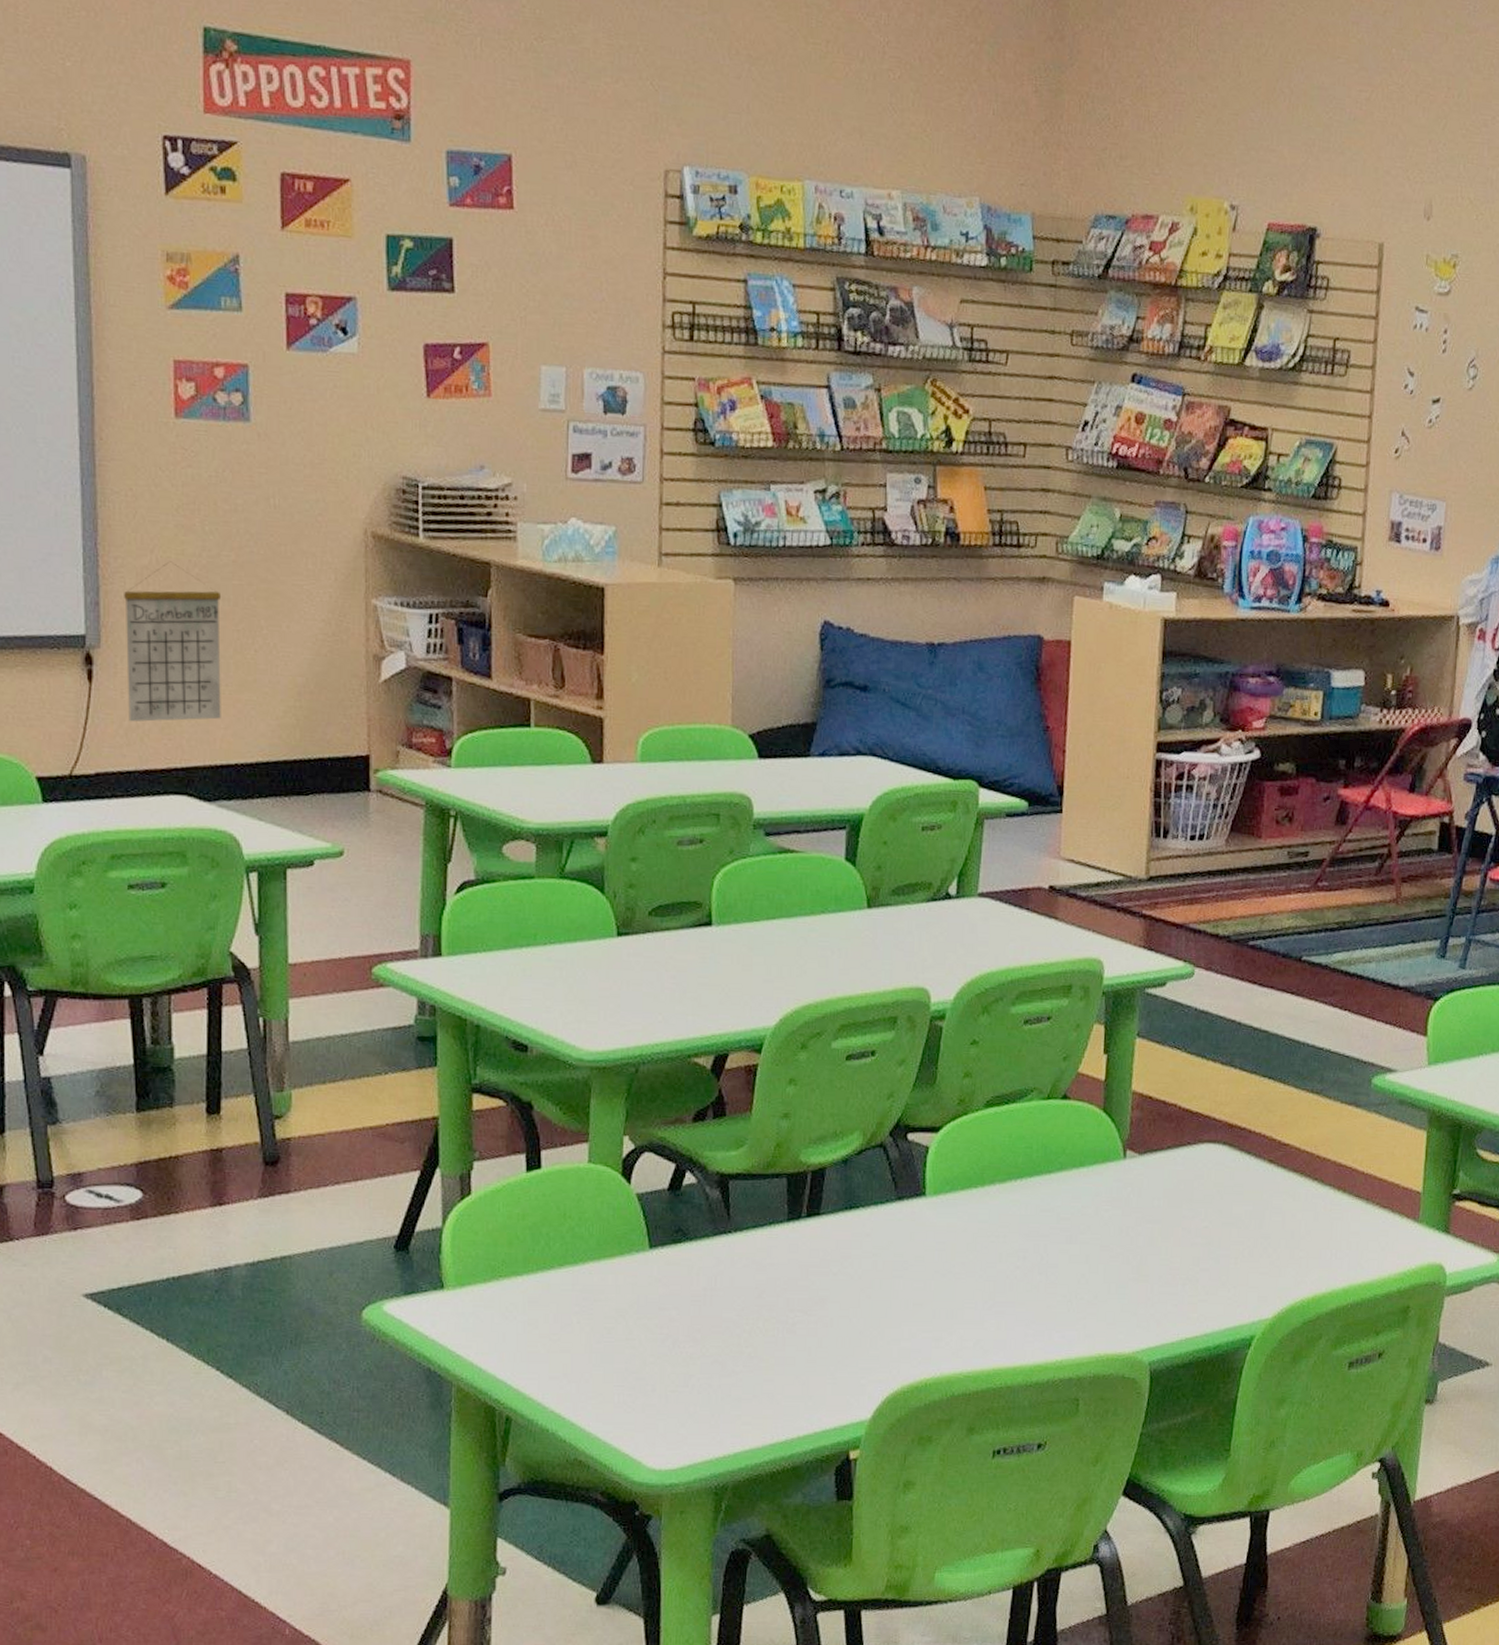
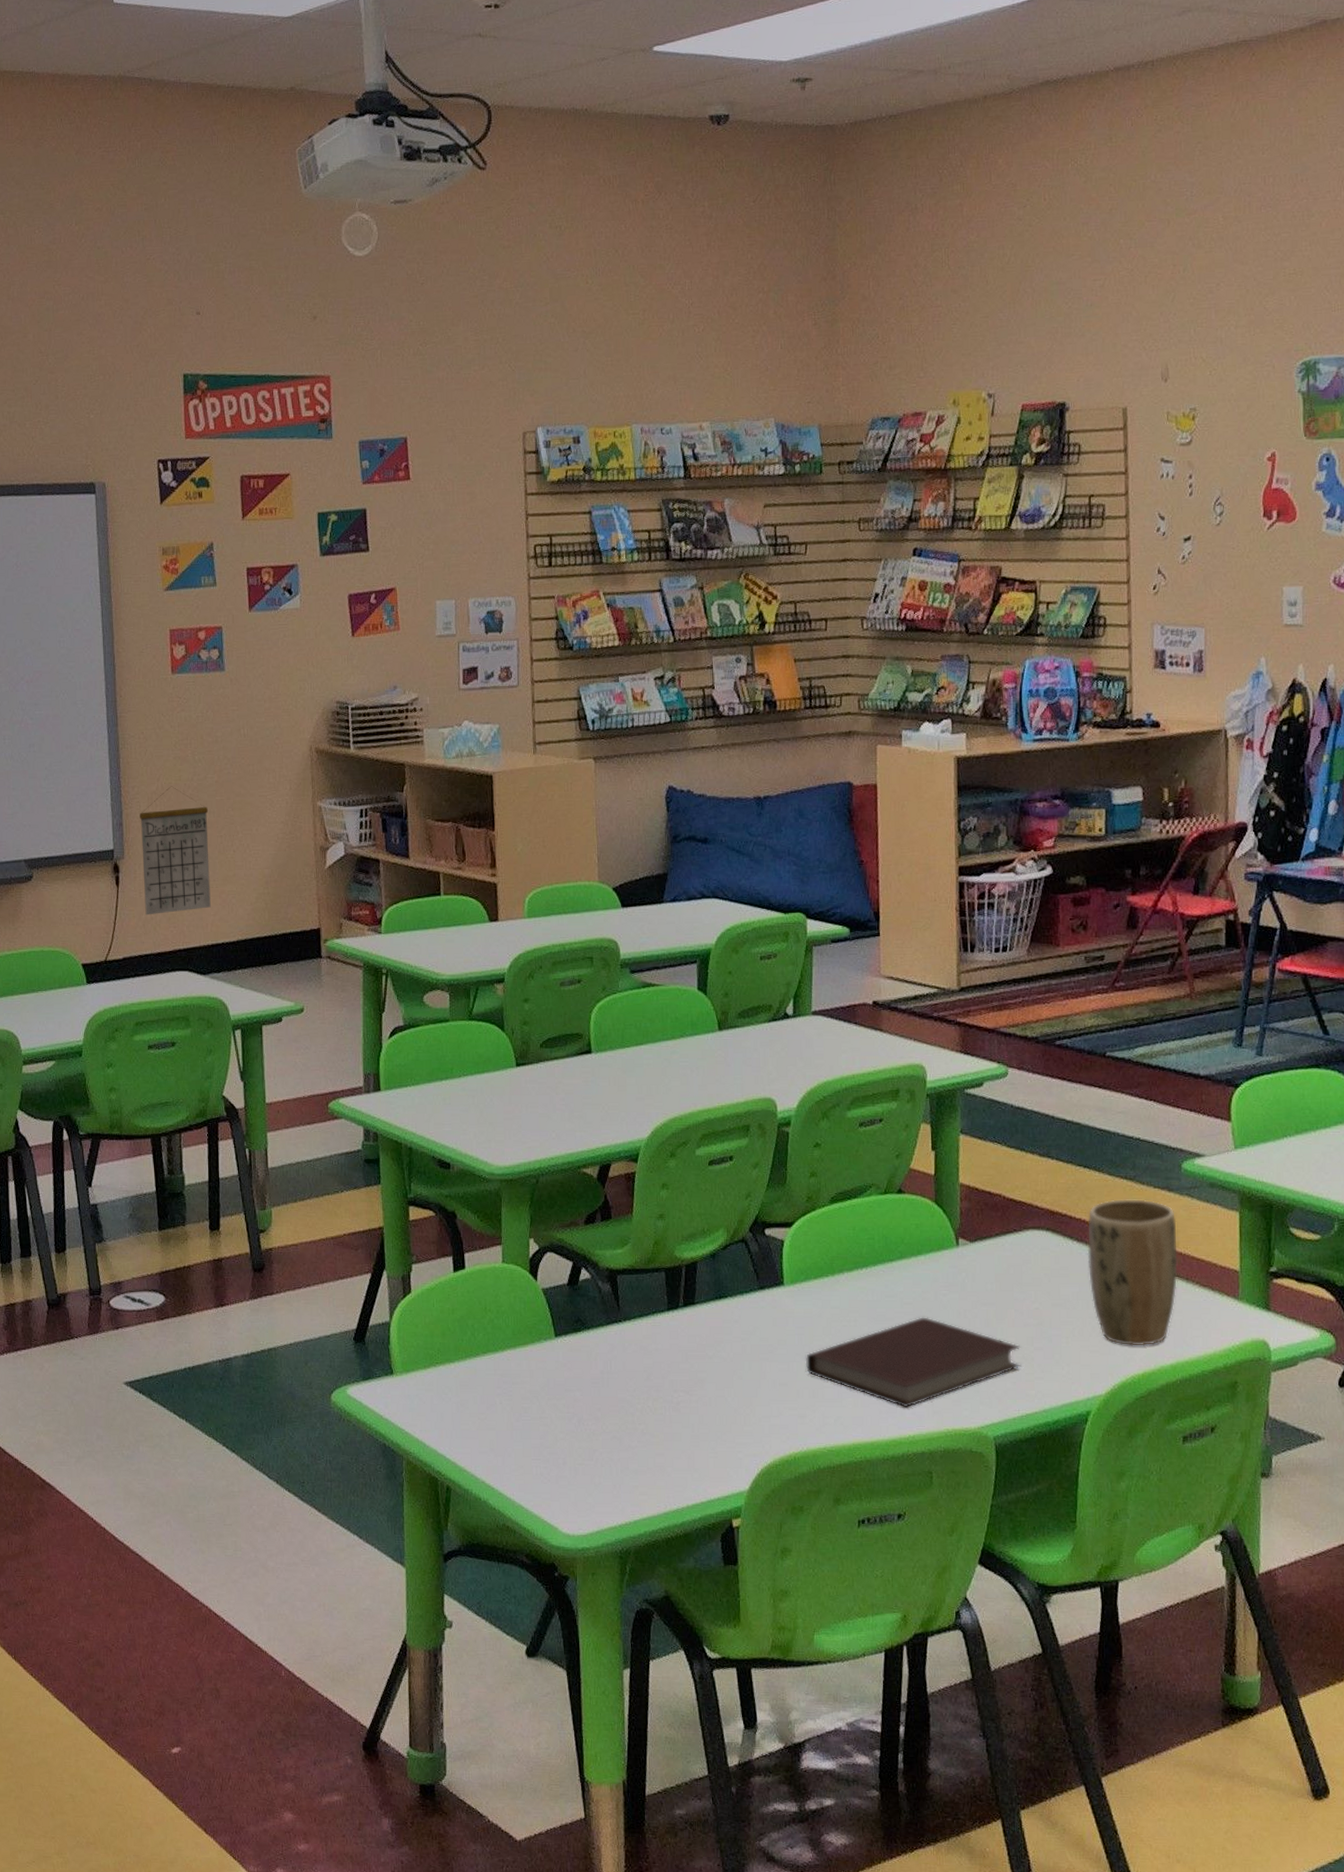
notebook: none [945,1234,1186,1331] -> present [806,1317,1021,1408]
plant pot: none [1264,1113,1362,1269] -> present [1087,1199,1178,1346]

